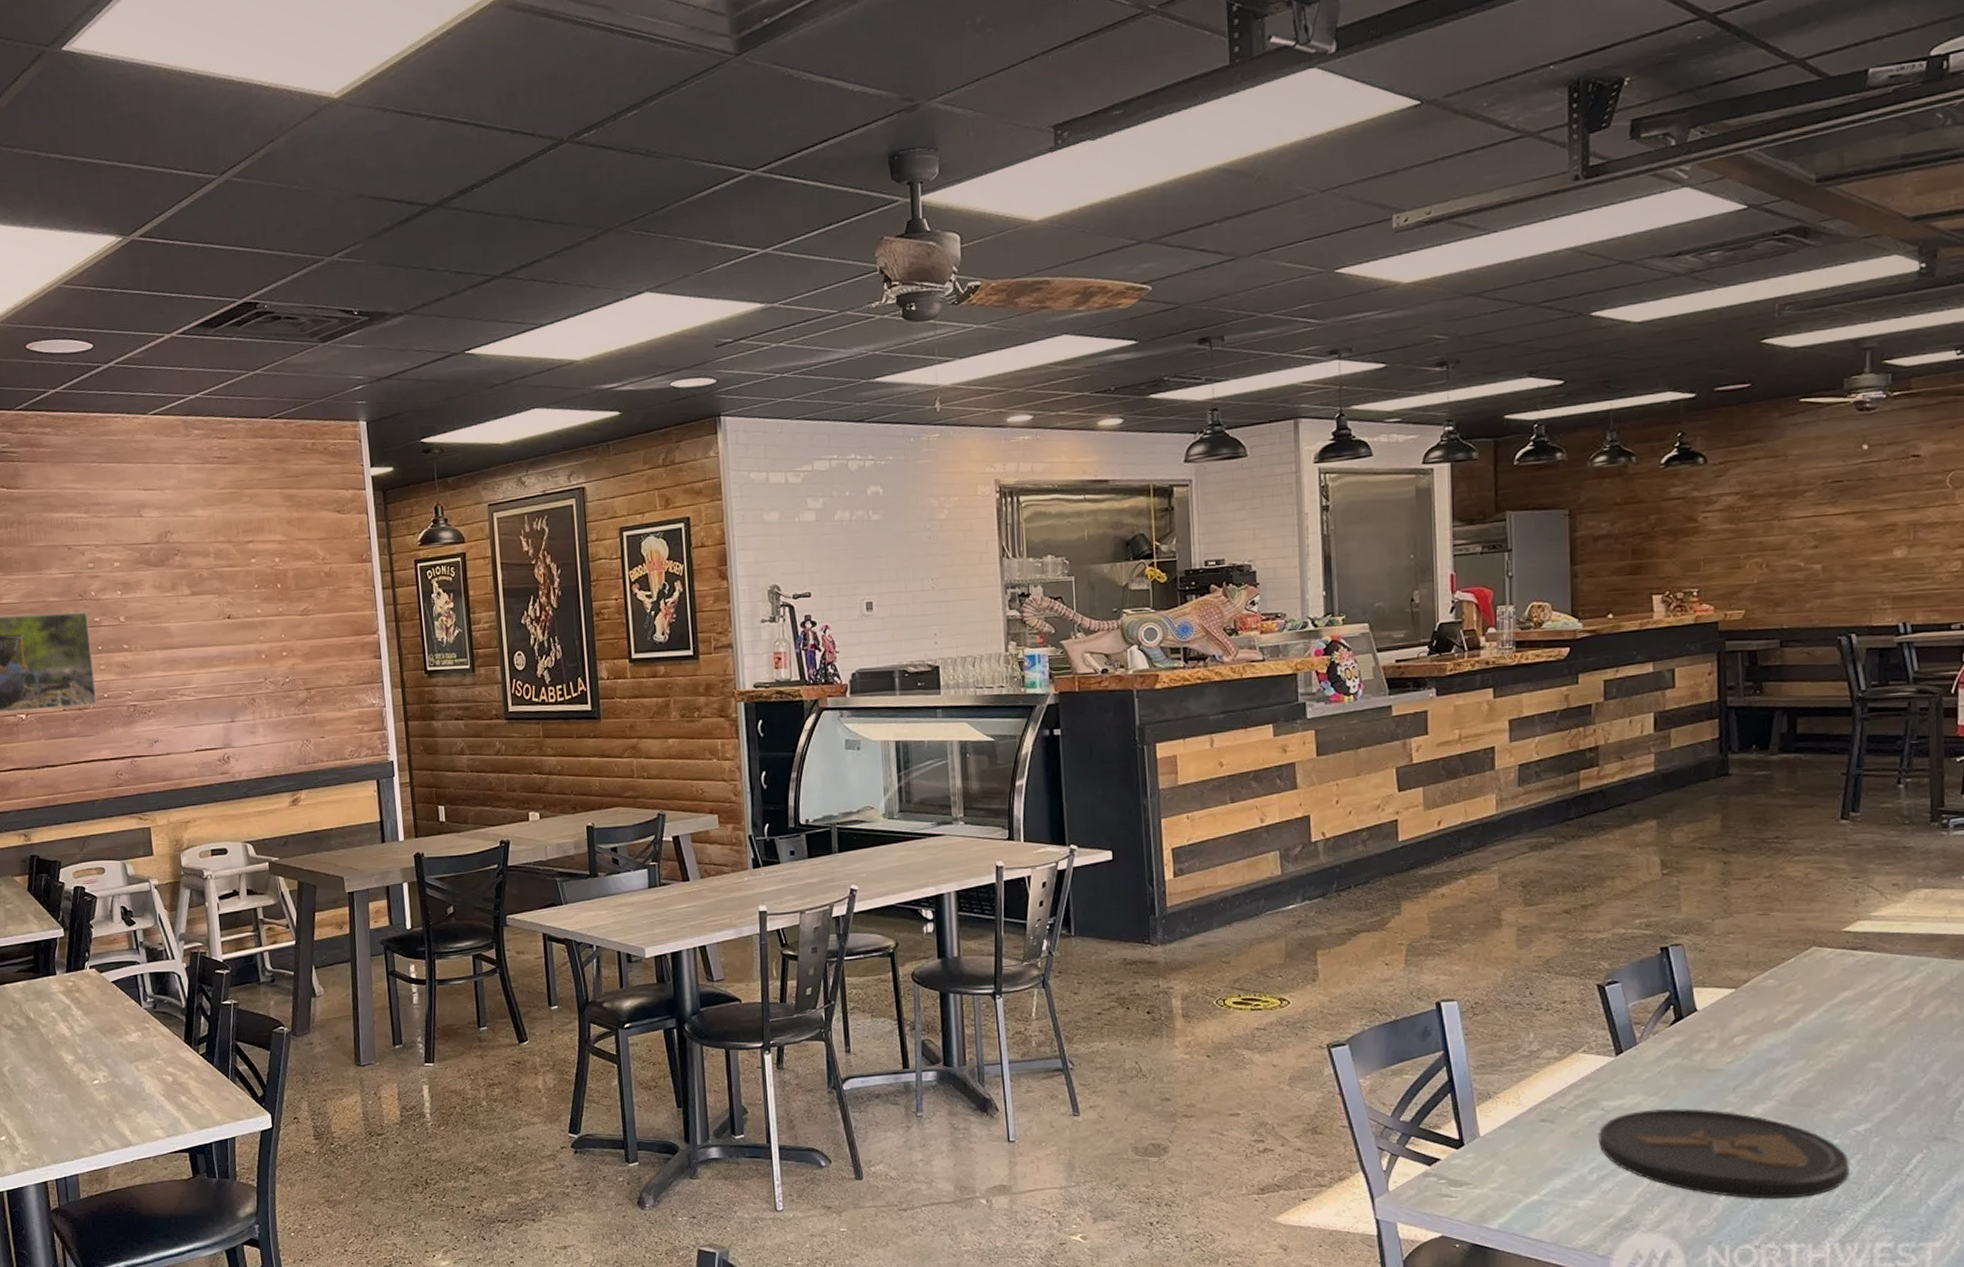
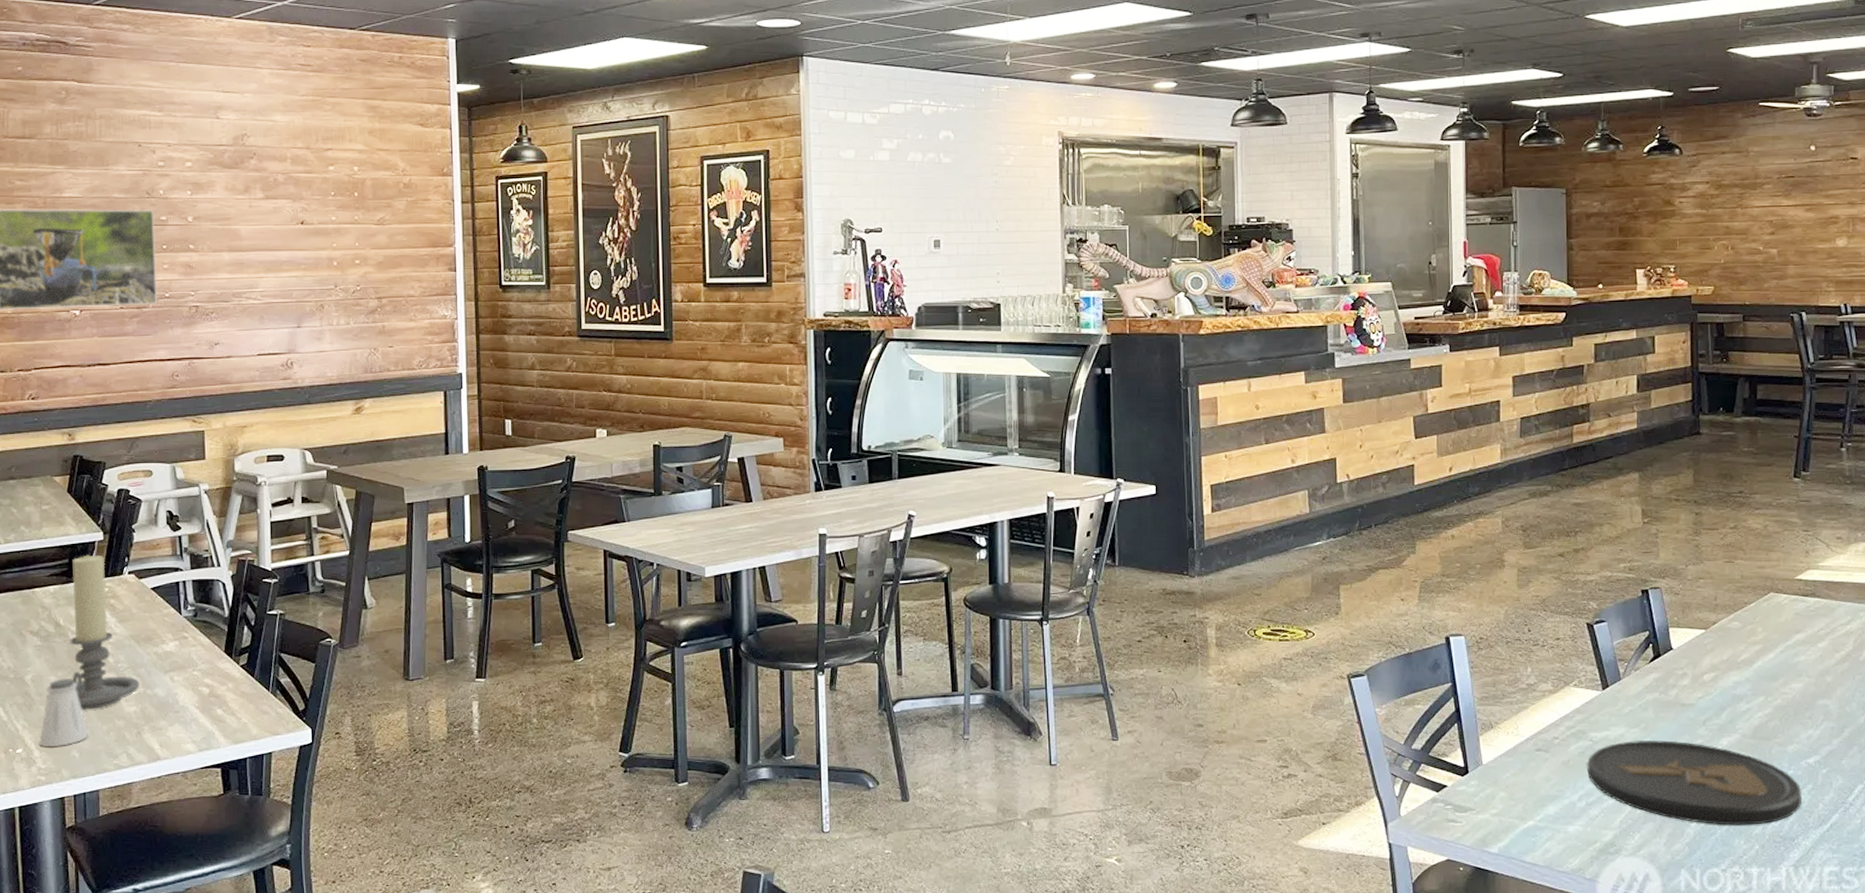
saltshaker: none [20,1068,65,1134] -> present [39,677,89,746]
candle holder: none [24,951,108,1099] -> present [47,555,139,710]

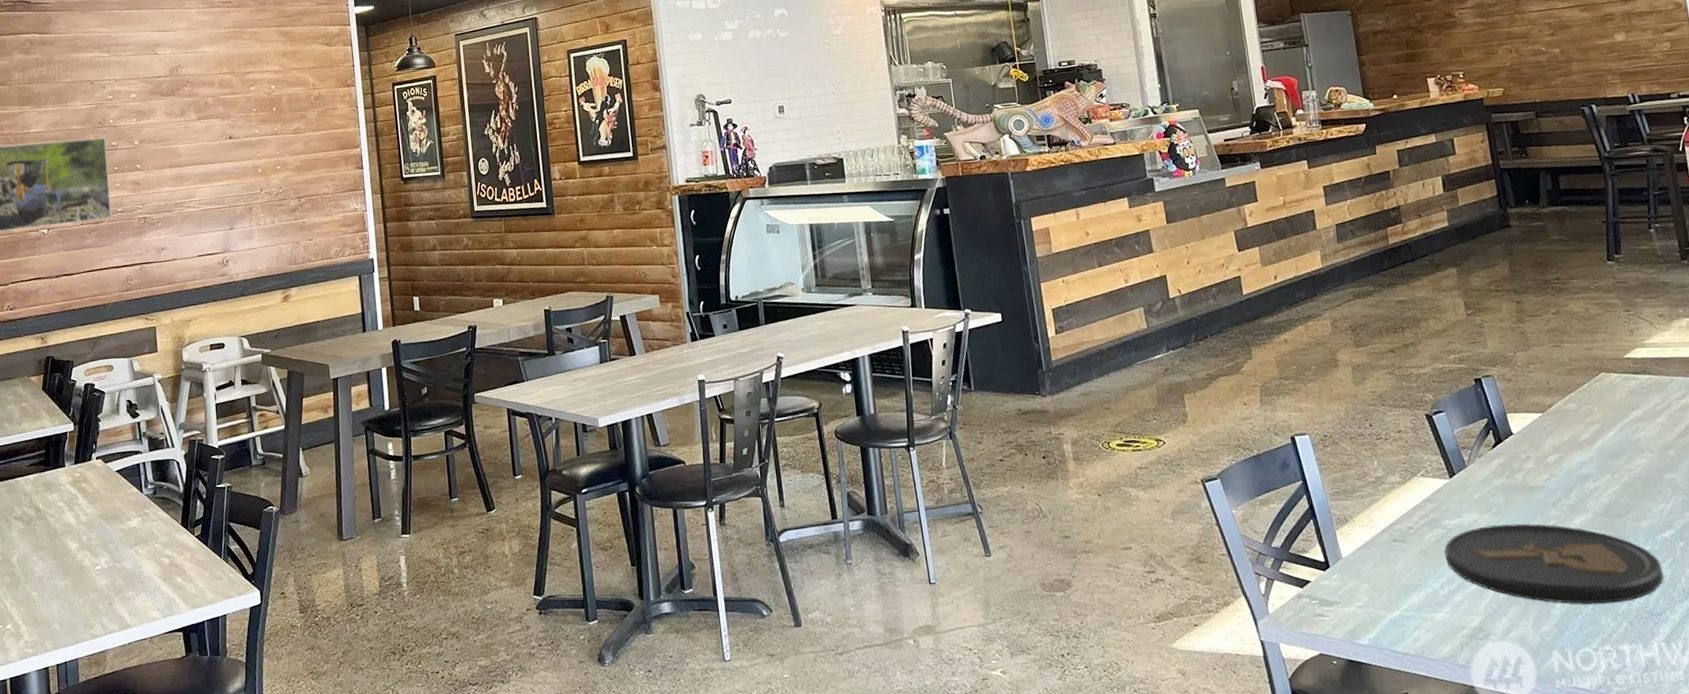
saltshaker: present [39,677,89,746] -> none [25,556,68,621]
candle holder: present [47,555,139,710] -> none [30,444,109,586]

